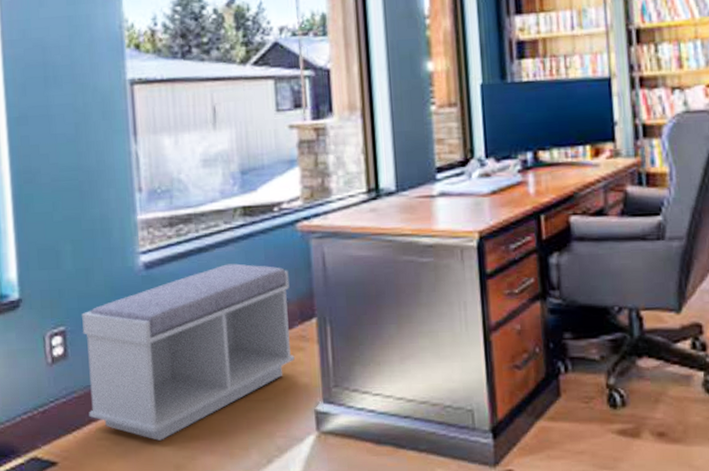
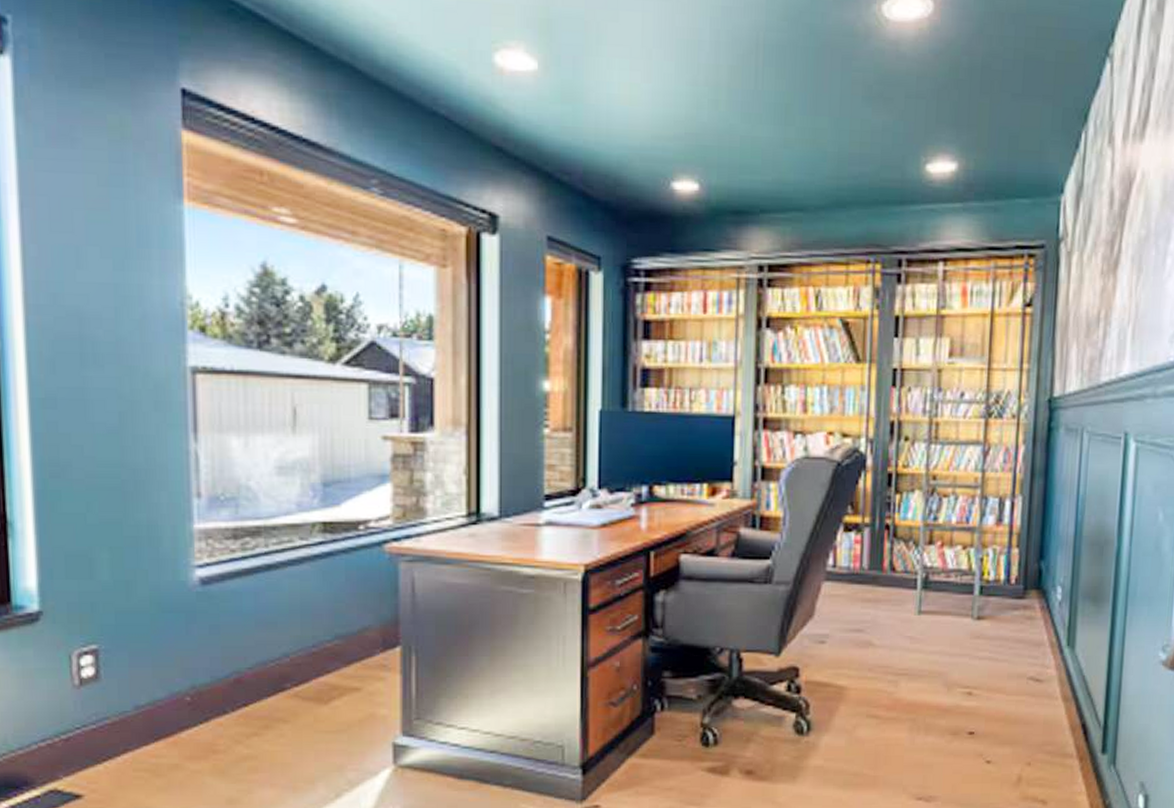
bench: present [82,263,295,441] -> none [120,584,373,773]

